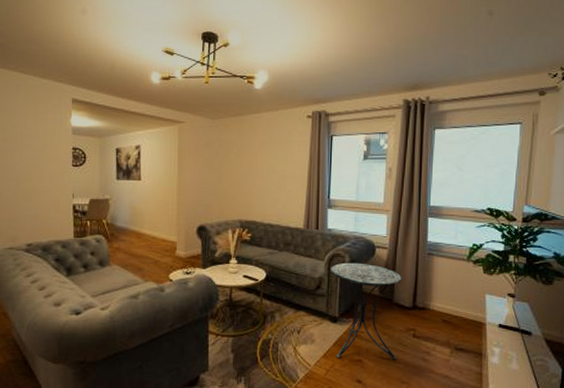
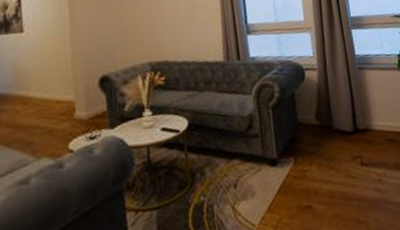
side table: present [331,262,402,360] -> none [260,90,349,209]

